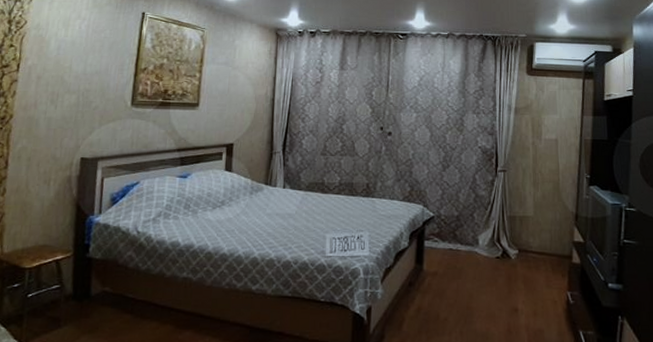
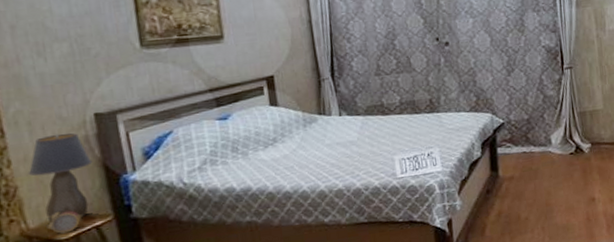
alarm clock: none [15,242,48,262] -> present [43,210,82,234]
table lamp: none [16,171,69,251] -> present [28,133,93,223]

